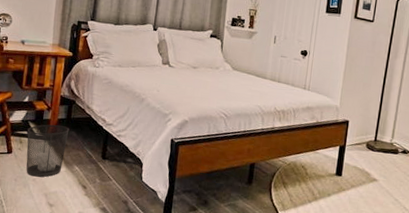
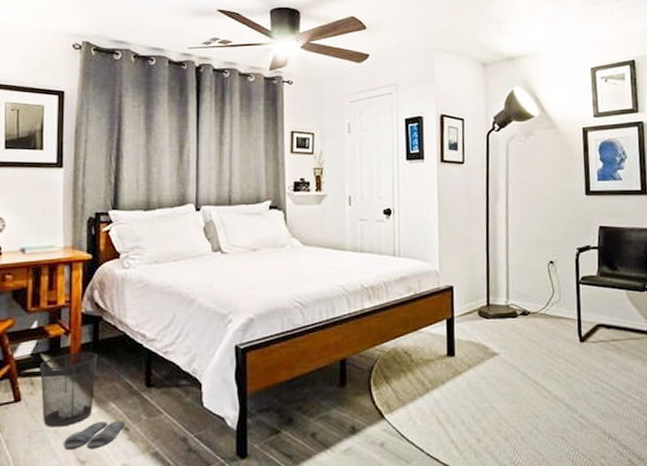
slippers: none [39,178,84,197] -> present [64,420,125,449]

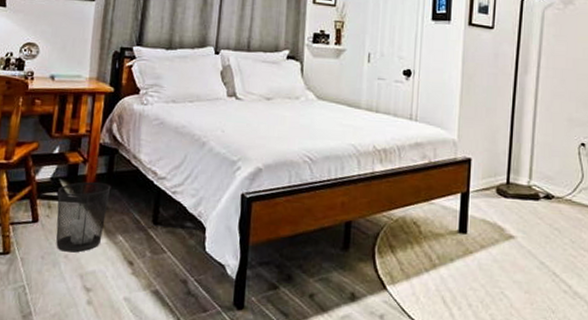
slippers: present [64,420,125,449] -> none [72,251,130,279]

